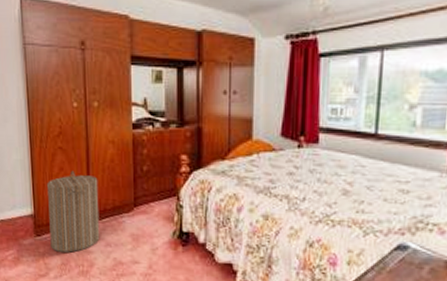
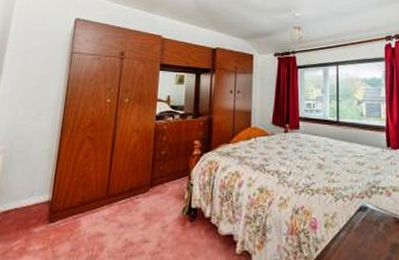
laundry hamper: present [46,170,100,253] -> none [62,157,120,237]

